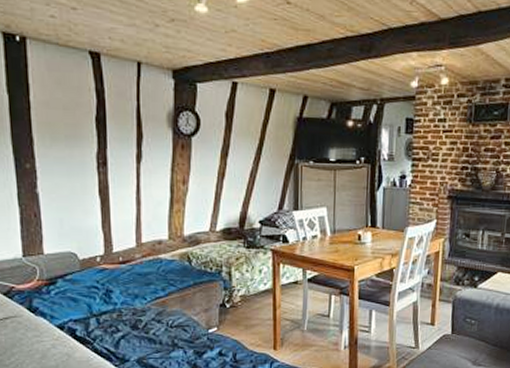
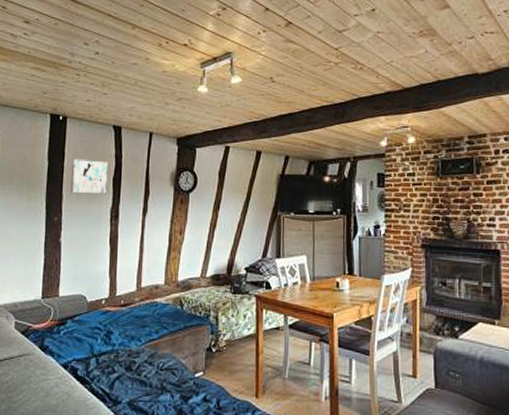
wall art: none [39,92,91,137] -> present [70,159,109,195]

